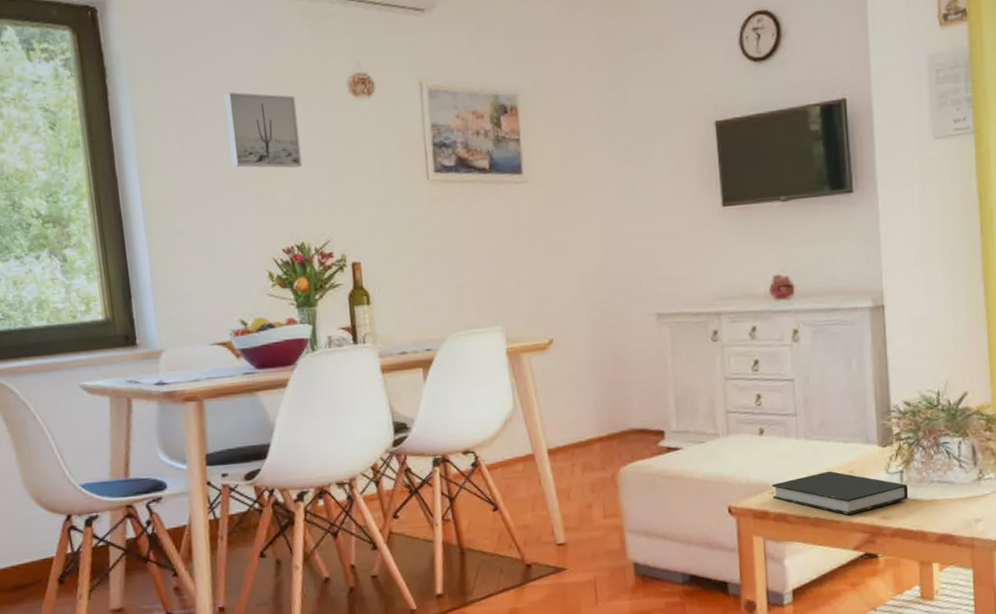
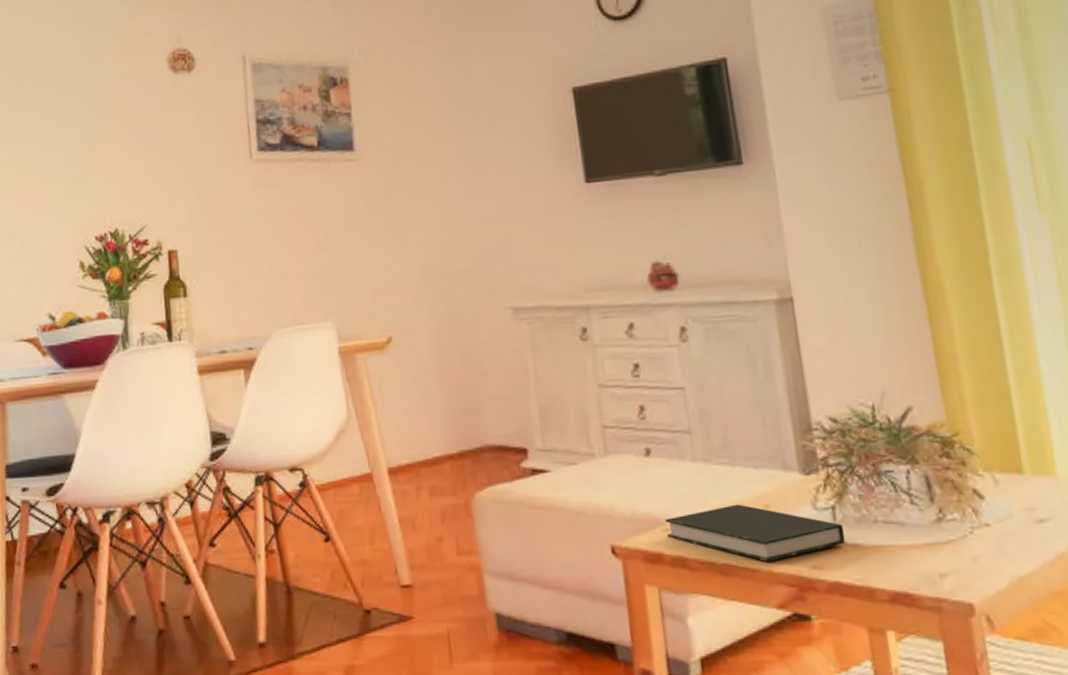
wall art: present [224,92,302,168] -> none [41,72,118,151]

